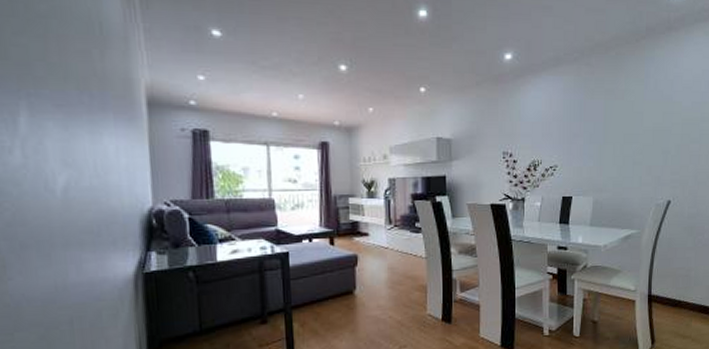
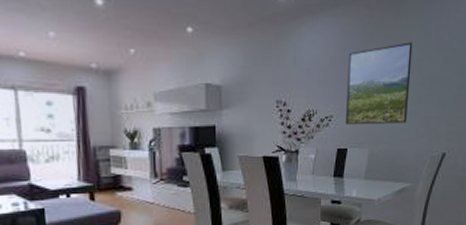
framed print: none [570,96,633,175] -> present [346,42,413,125]

